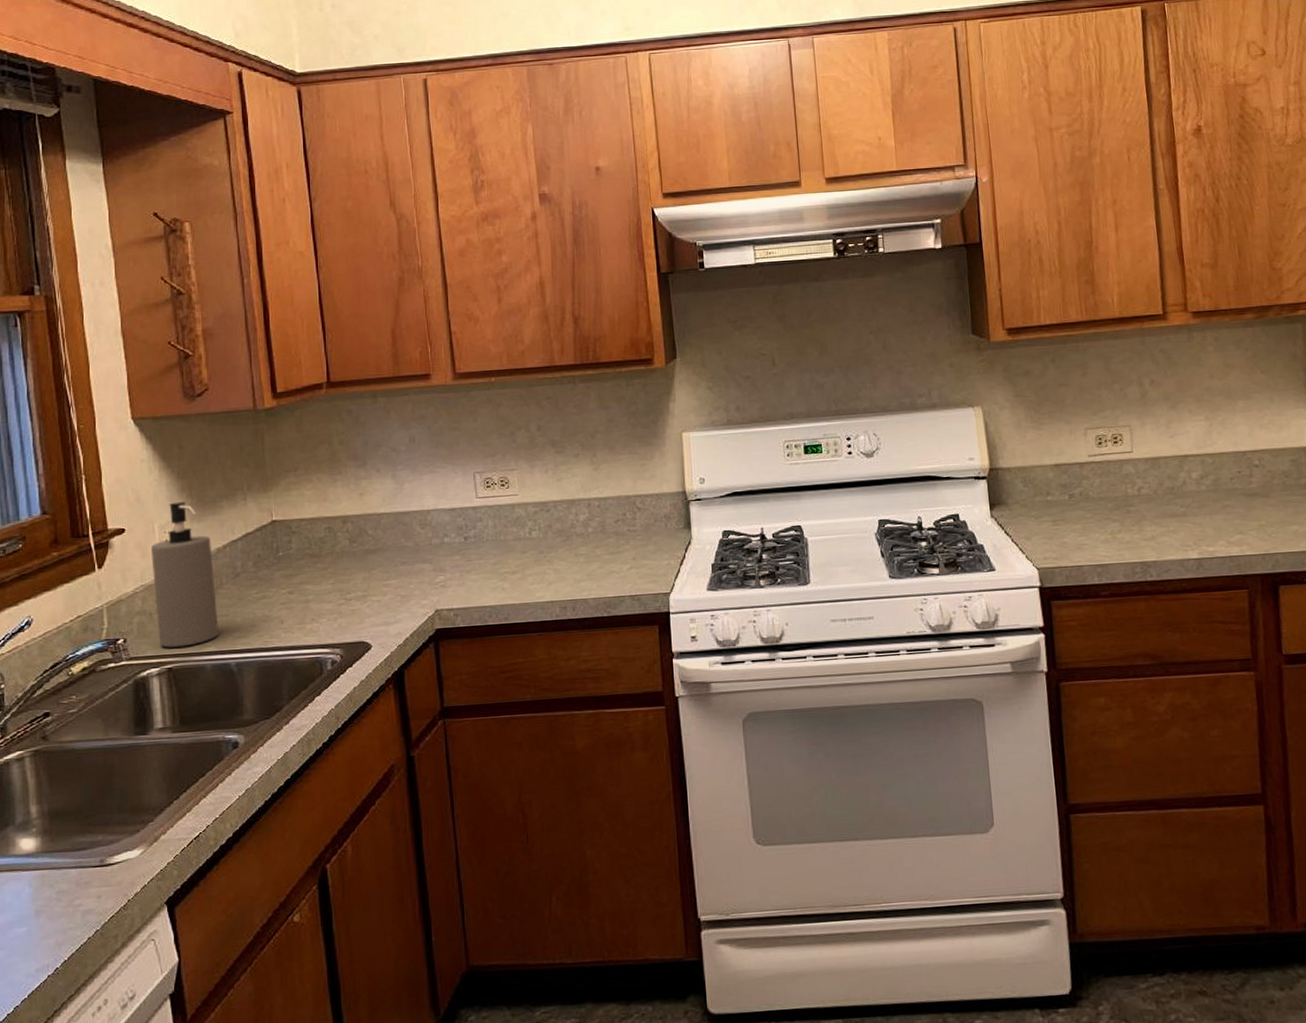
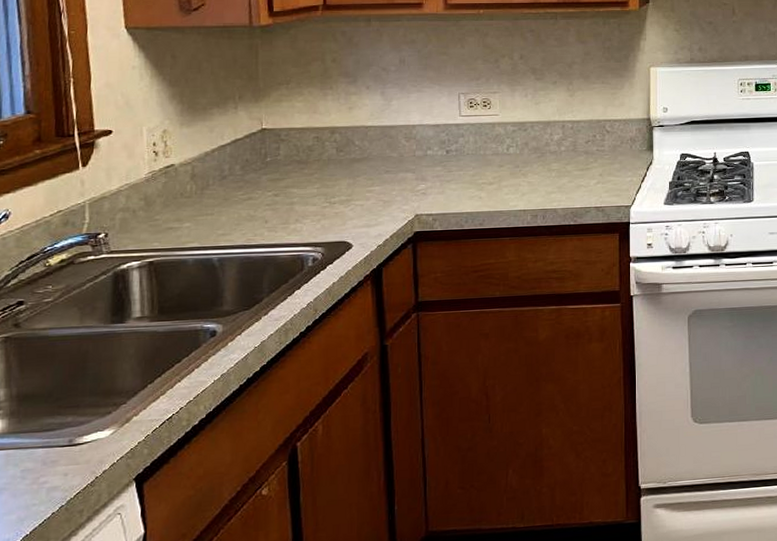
soap dispenser: present [151,501,218,648] -> none [138,107,203,243]

